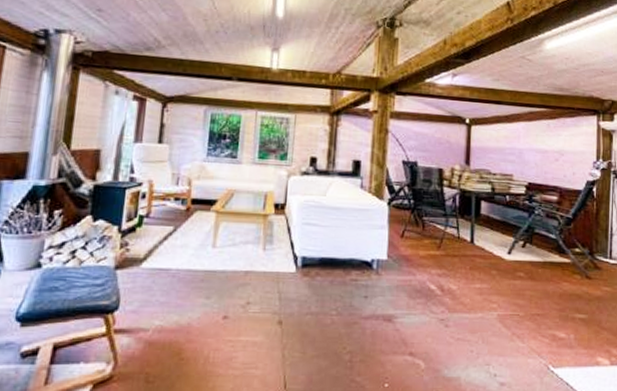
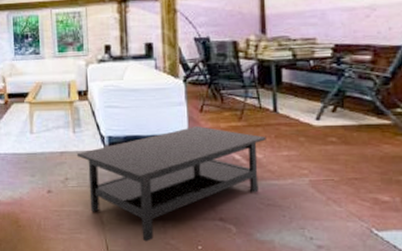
coffee table: none [263,252,462,379] -> present [76,126,267,242]

